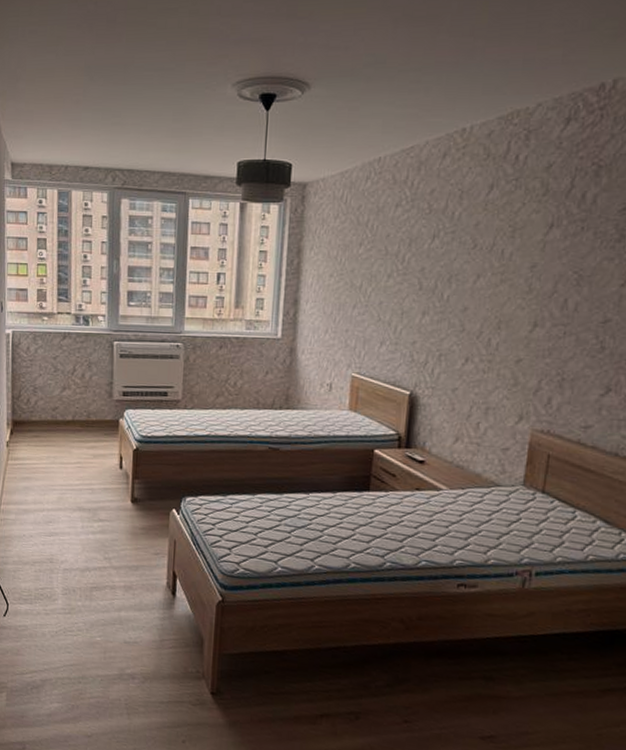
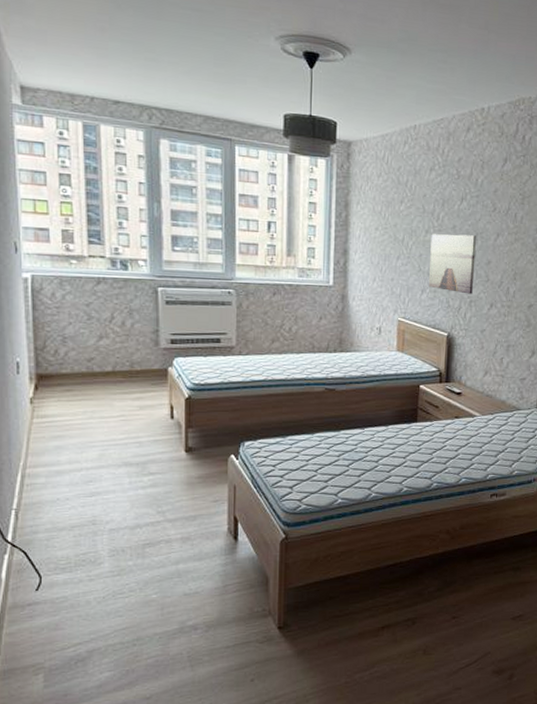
wall art: none [388,277,451,347] -> present [428,234,477,294]

